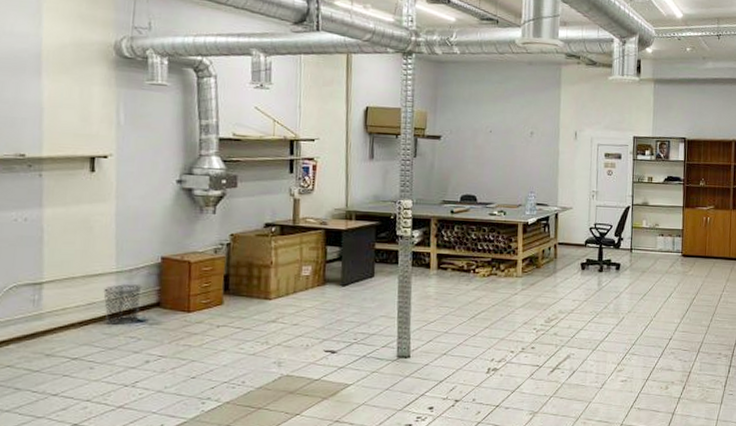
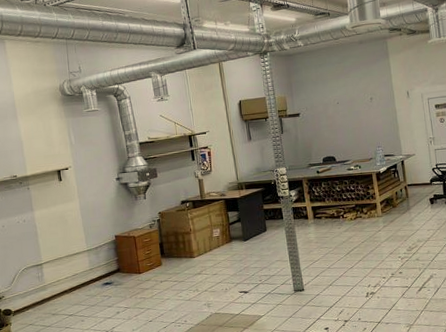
waste bin: present [103,284,142,325] -> none [81,257,108,289]

